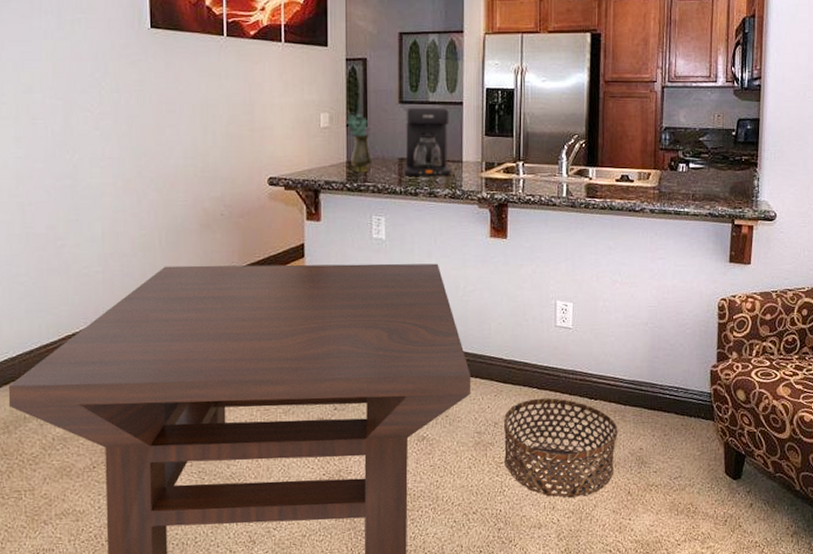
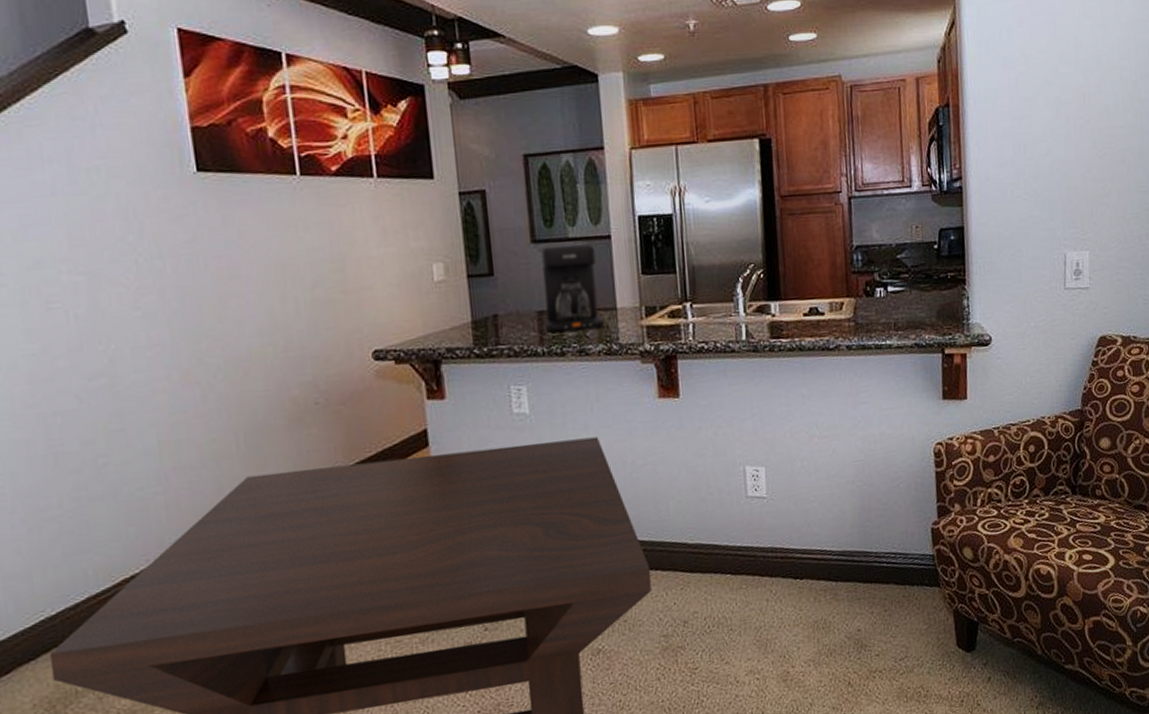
vase: present [345,111,372,173] -> none [465,258,504,335]
basket: present [504,398,618,498] -> none [694,582,831,702]

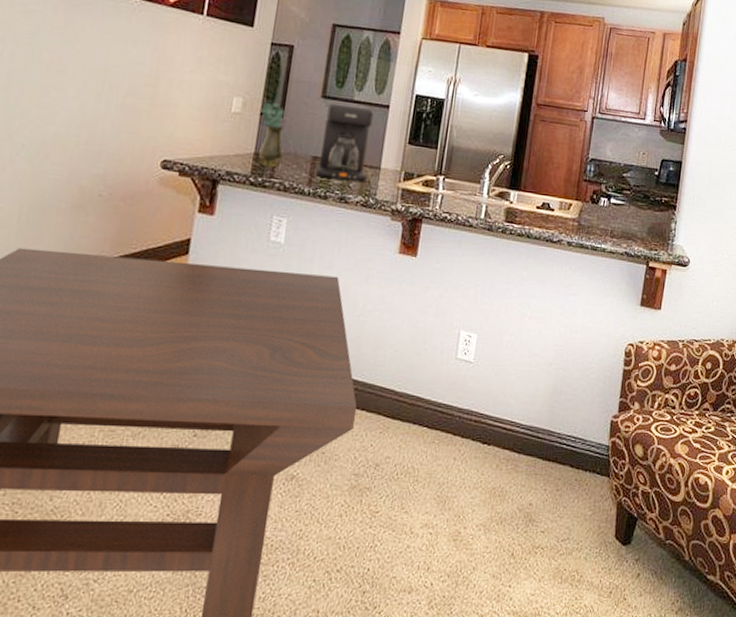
vase: none [465,258,504,335] -> present [258,99,285,168]

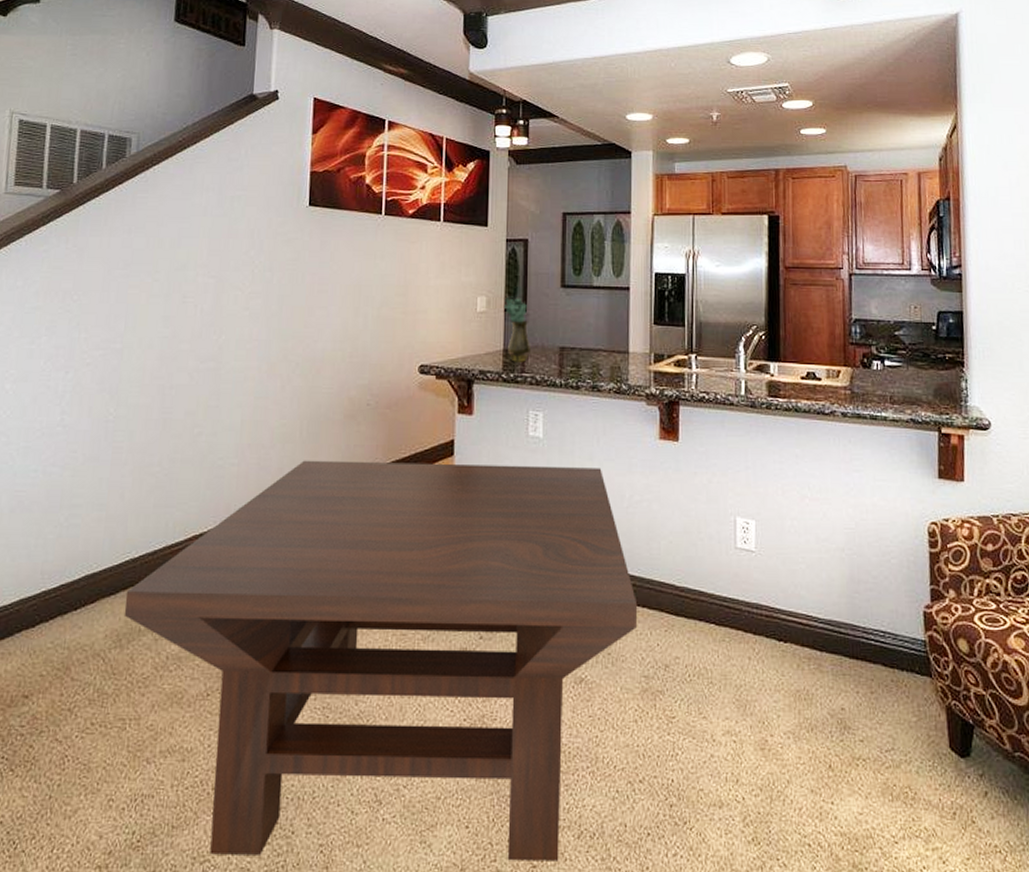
coffee maker: present [316,103,374,183] -> none [565,292,616,369]

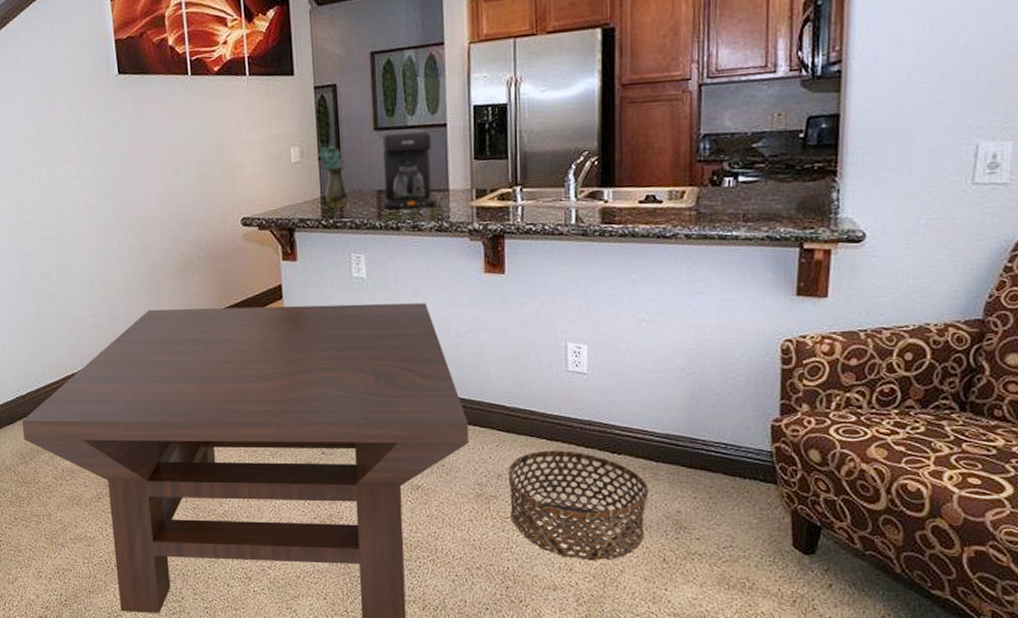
coffee maker: none [565,292,616,369] -> present [382,130,437,209]
basket: none [676,637,814,769] -> present [509,450,649,561]

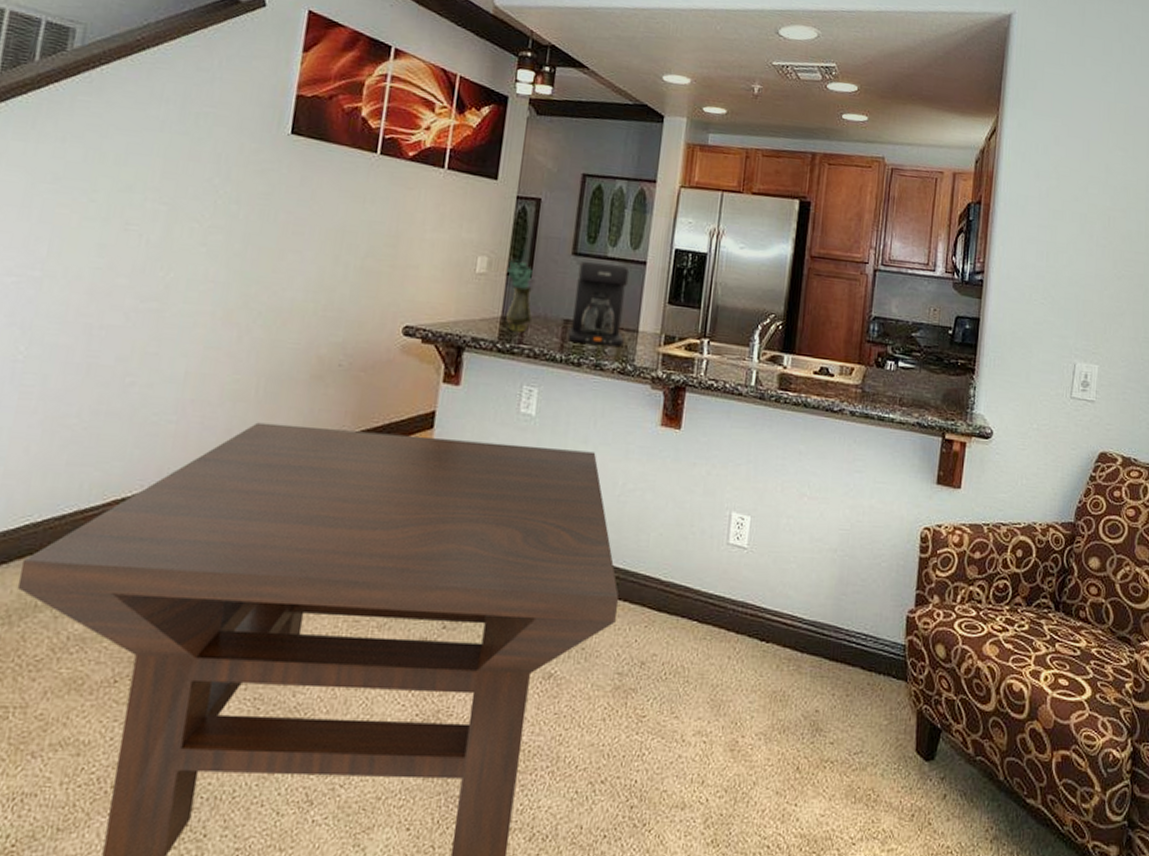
basket: present [509,450,649,561] -> none [647,634,791,771]

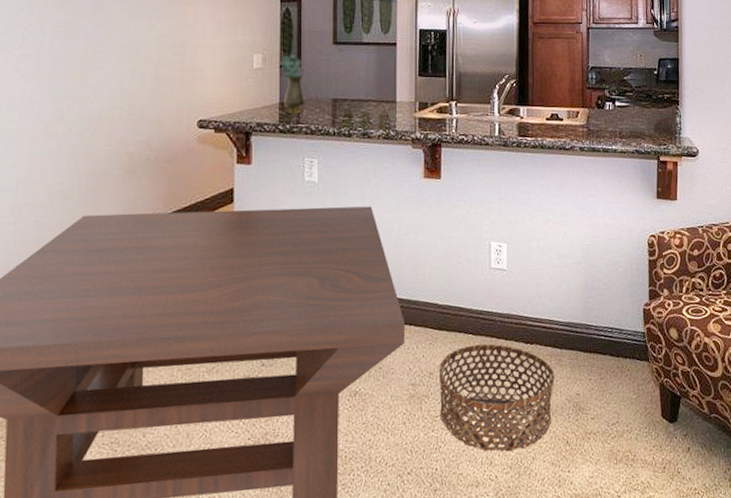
coffee maker: present [568,260,630,348] -> none [338,48,385,117]
basket: none [647,634,791,771] -> present [439,343,555,452]

